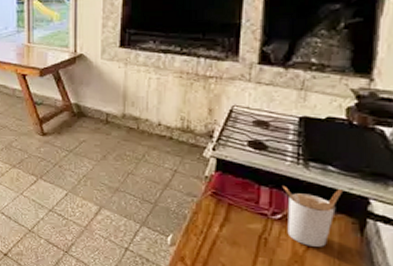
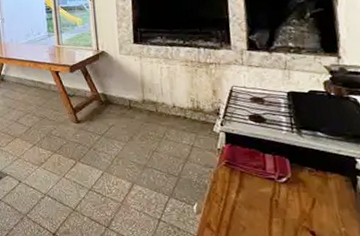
utensil holder: present [282,185,343,247] -> none [283,152,333,204]

